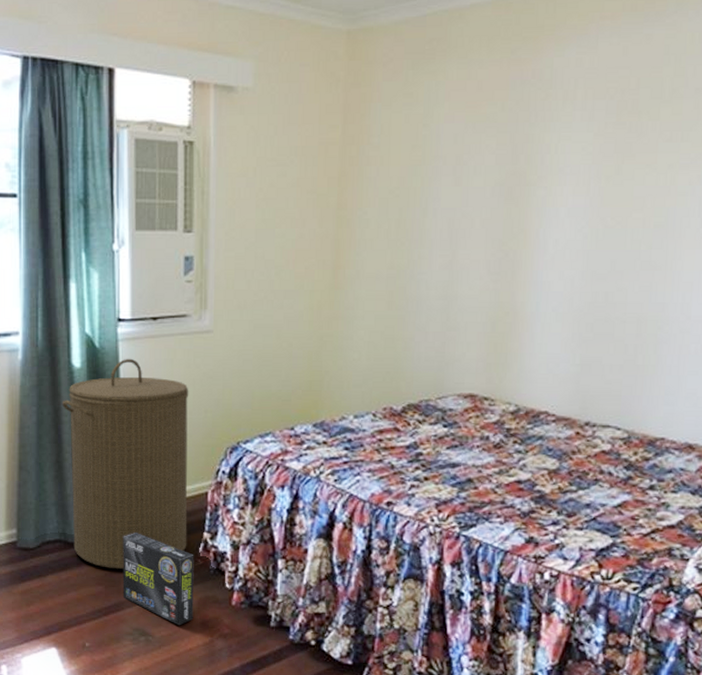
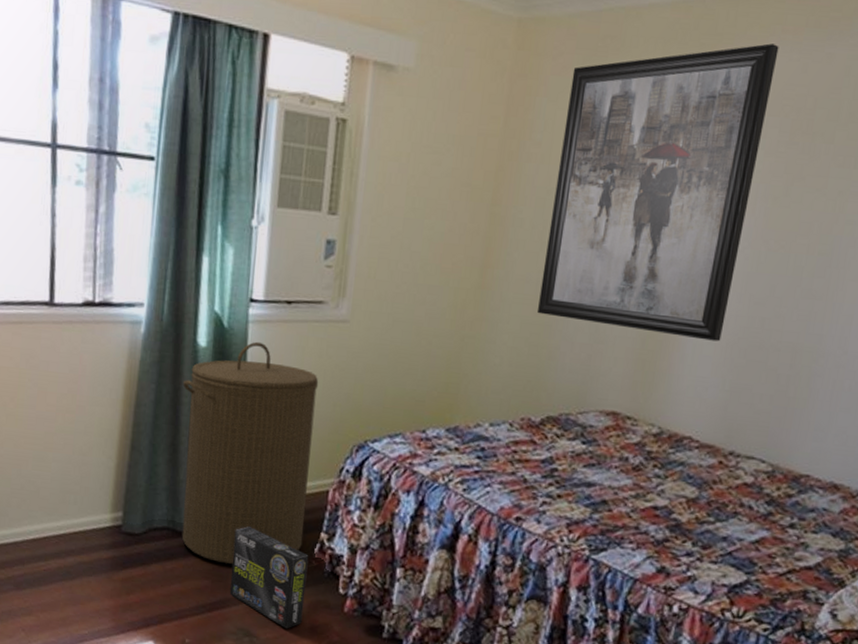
wall art: none [389,31,599,319] -> present [537,43,779,342]

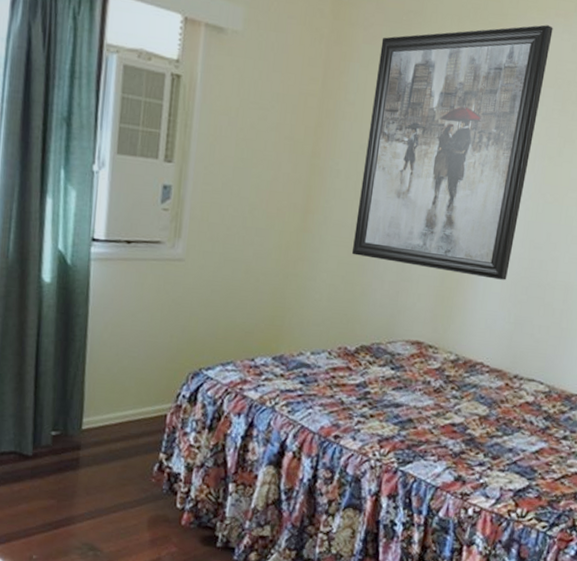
laundry hamper: present [181,341,319,564] -> none [28,277,157,484]
box: present [229,526,309,629] -> none [74,449,149,542]

